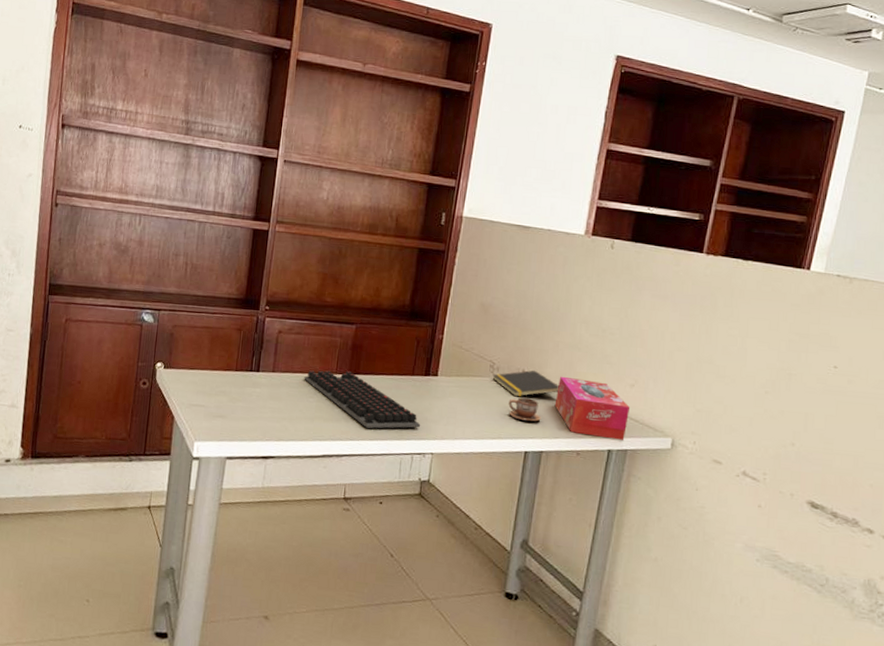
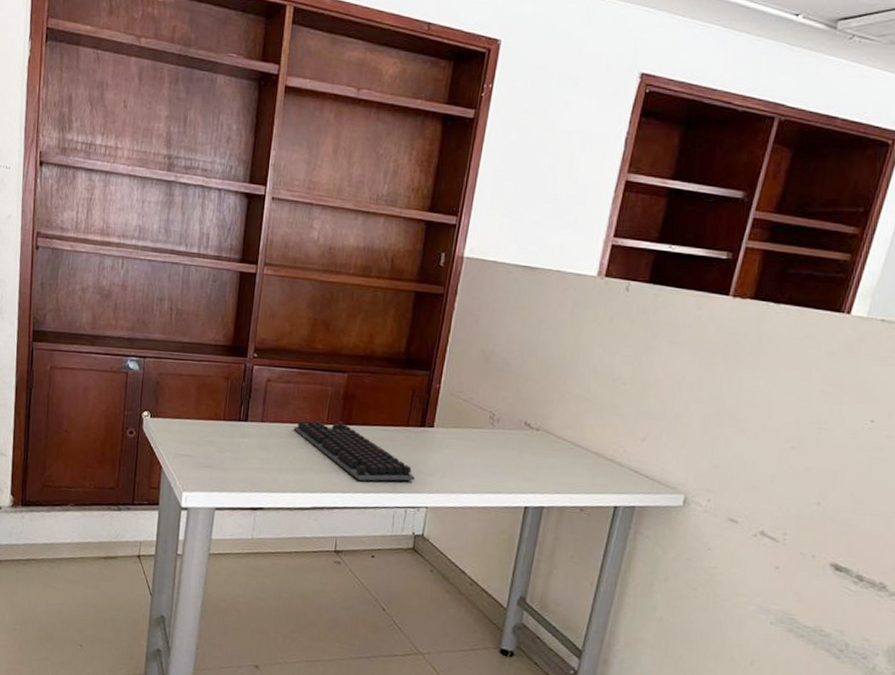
notepad: present [492,370,560,397] -> none [492,421,564,450]
cup: present [508,397,541,422] -> none [508,450,544,476]
tissue box: present [554,376,631,440] -> none [558,428,641,497]

